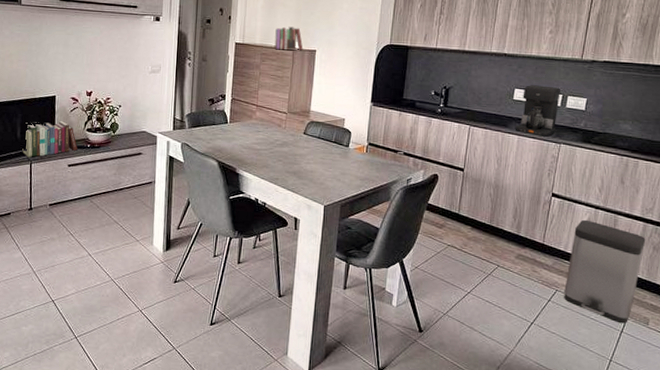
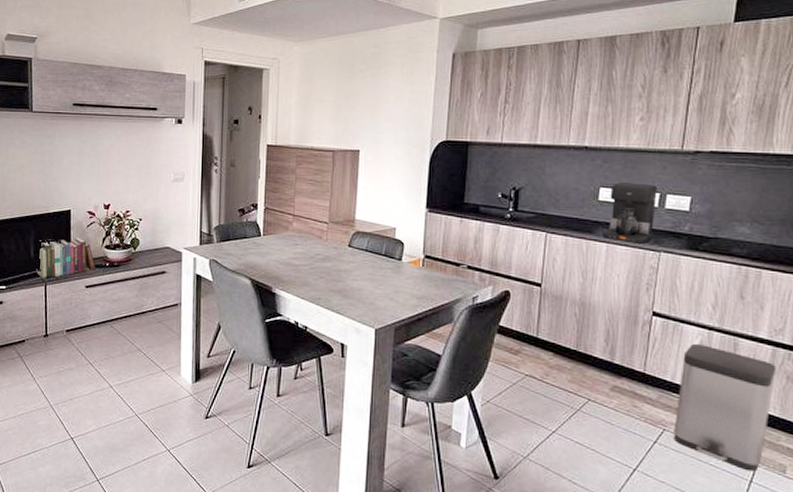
books: present [274,26,303,50] -> none [312,124,345,152]

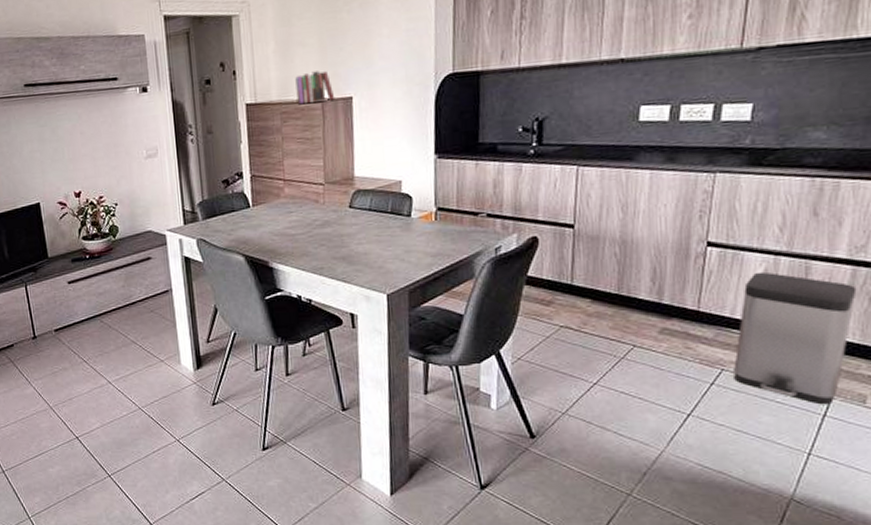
books: present [36,238,96,279] -> none [11,231,76,280]
books: none [312,124,345,152] -> present [295,70,335,105]
coffee maker: present [603,182,657,245] -> none [646,94,711,168]

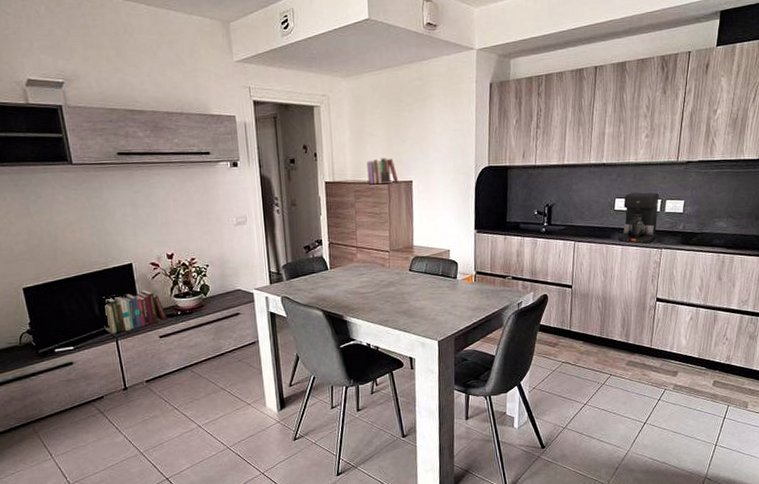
books: none [11,231,76,280] -> present [102,290,167,335]
coffee maker: none [646,94,711,168] -> present [619,192,659,245]
pedal bin: present [734,271,857,405] -> none [672,319,743,411]

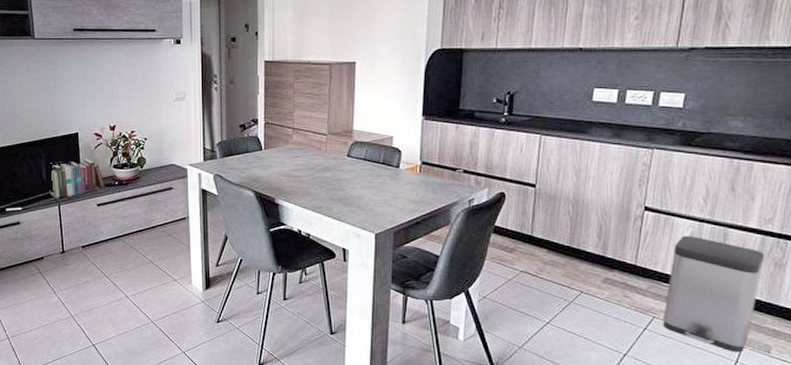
books: present [367,157,399,185] -> none [308,37,341,65]
coffee maker: present [619,192,659,245] -> none [597,82,651,143]
pedal bin: none [672,319,743,411] -> present [663,235,765,353]

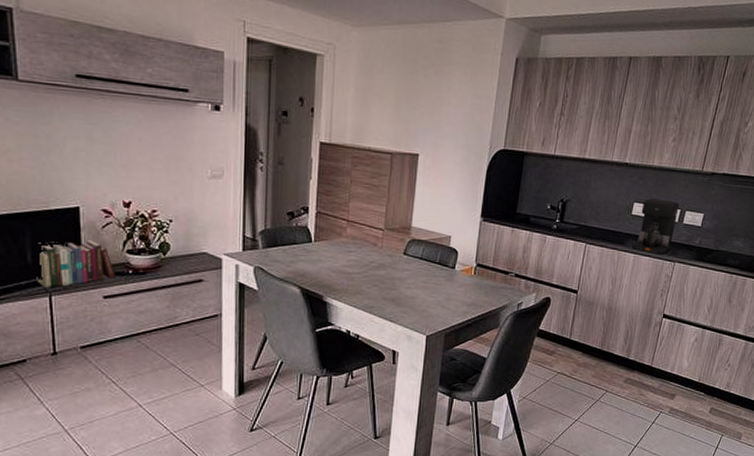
coffee maker: none [597,82,651,143] -> present [632,198,679,256]
pedal bin: present [663,235,765,353] -> none [667,340,746,440]

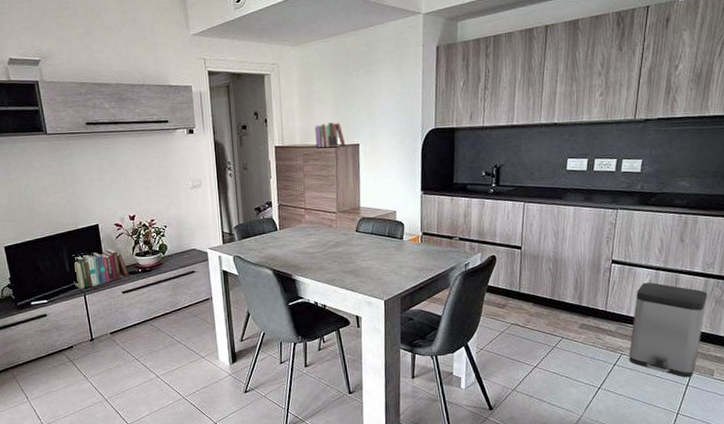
books: none [369,123,404,154] -> present [315,122,346,149]
coffee maker: present [632,198,679,256] -> none [571,151,615,205]
pedal bin: none [667,340,746,440] -> present [629,282,708,378]

